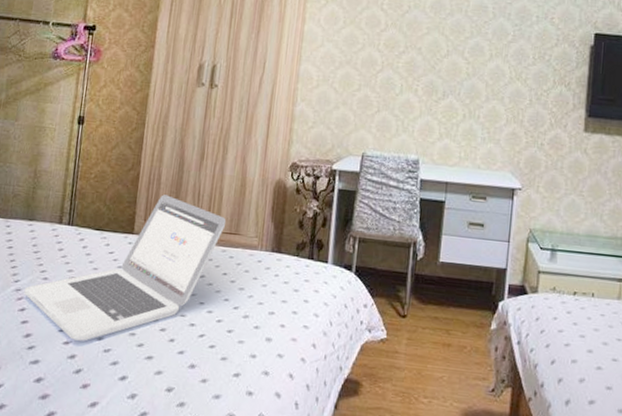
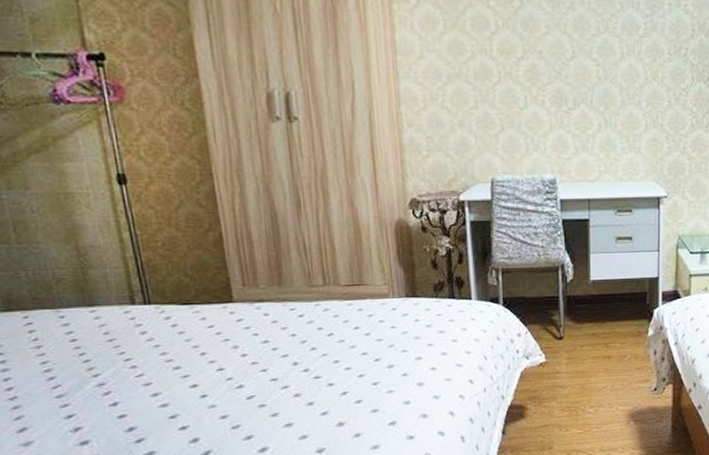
laptop: present [24,194,227,341] -> none [109,254,346,424]

